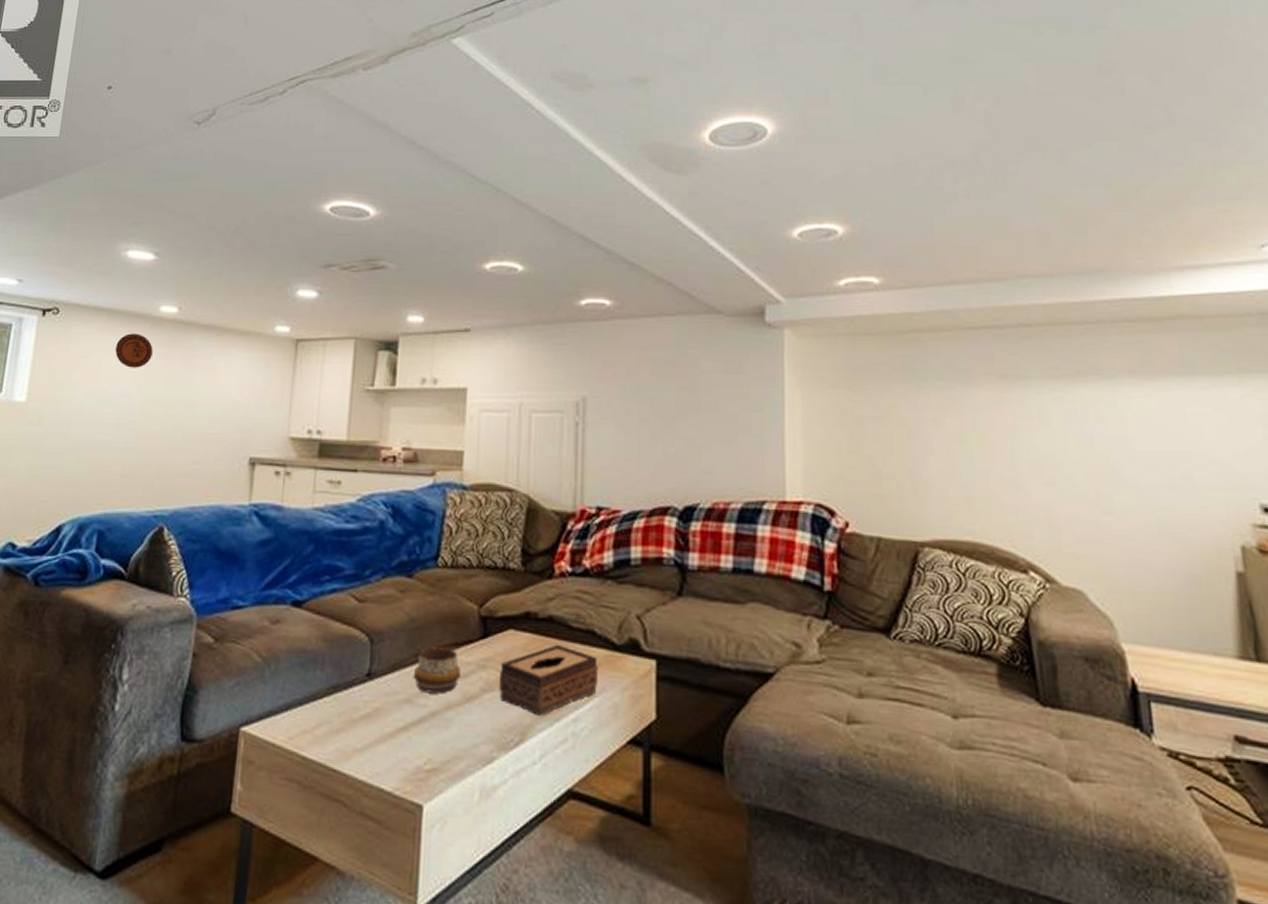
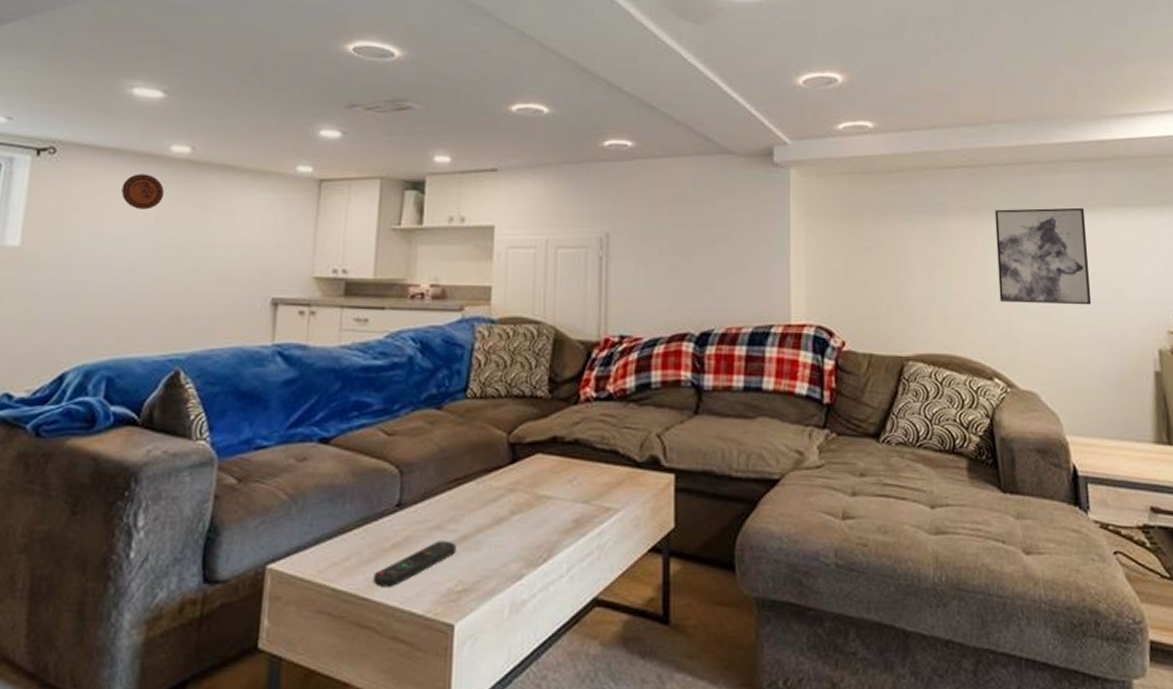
remote control: none [343,715,426,761] -> present [373,540,457,588]
decorative bowl: present [413,647,461,694] -> none [443,475,490,519]
tissue box: present [498,644,598,716] -> none [527,464,621,532]
wall art: none [1027,375,1152,490] -> present [994,207,1092,305]

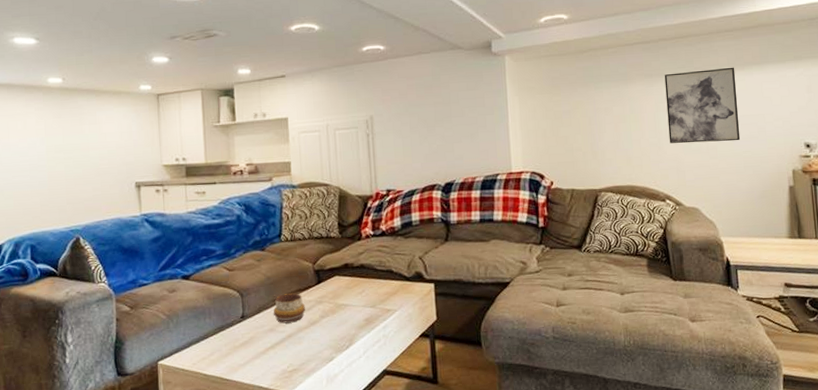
decorative plate: present [121,174,164,210] -> none [18,100,48,127]
remote control: present [373,540,457,588] -> none [231,338,286,372]
decorative bowl: none [443,475,490,519] -> present [273,293,305,324]

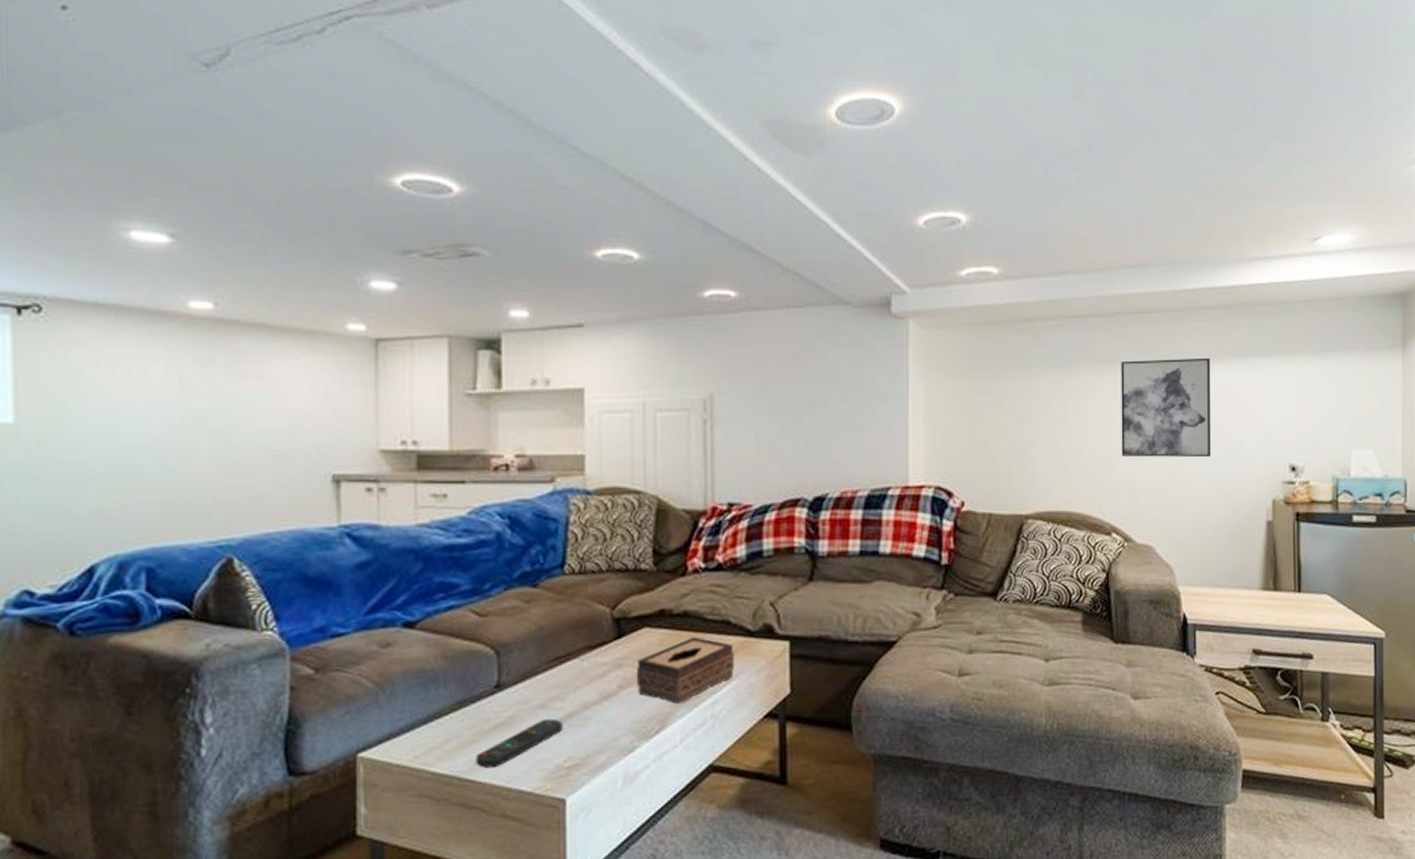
remote control: none [231,338,286,372] -> present [476,718,563,768]
decorative bowl: present [273,293,305,324] -> none [545,652,596,697]
tissue box: none [331,281,397,328] -> present [636,636,734,704]

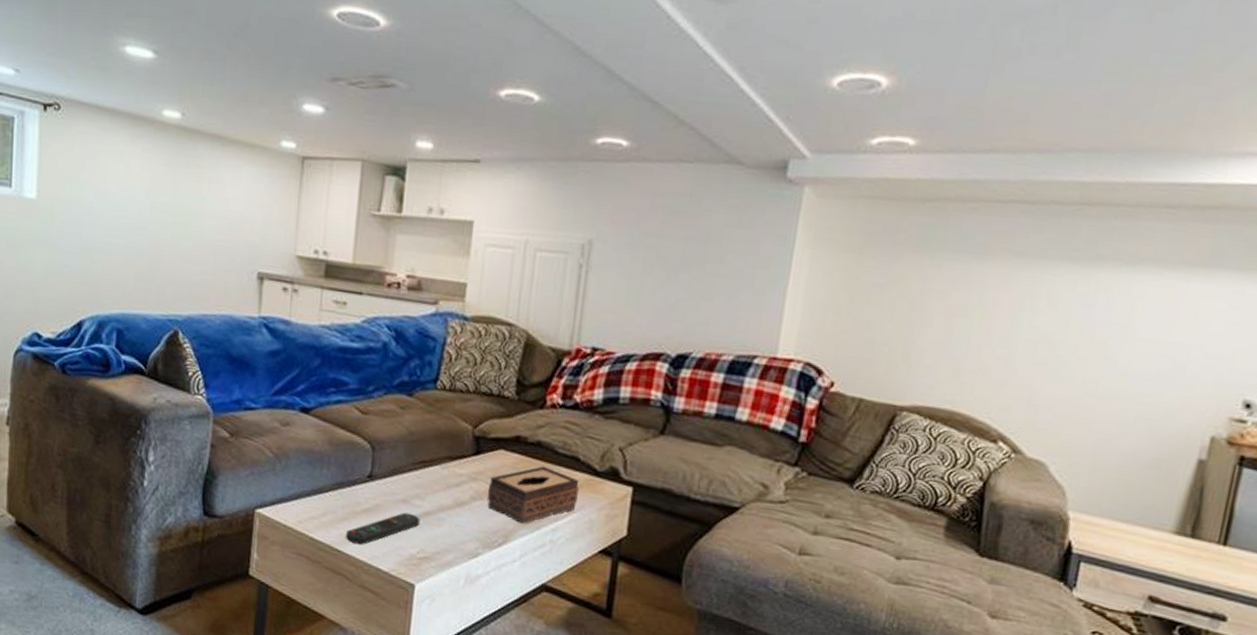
wall art: present [1121,357,1212,458] -> none [1026,256,1163,378]

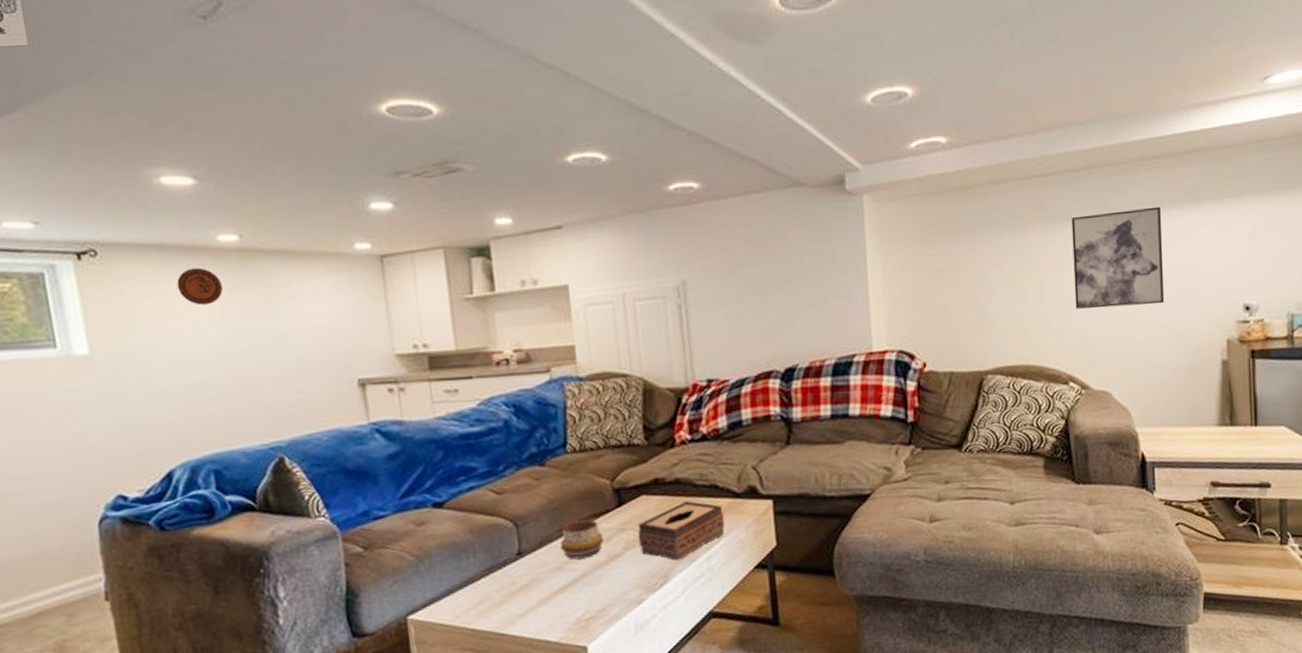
decorative plate: none [120,136,158,174] -> present [177,267,223,305]
remote control: present [346,512,420,545] -> none [507,578,579,624]
decorative bowl: none [410,458,454,498] -> present [560,519,603,560]
wall art: none [1026,256,1163,378] -> present [1071,206,1165,309]

